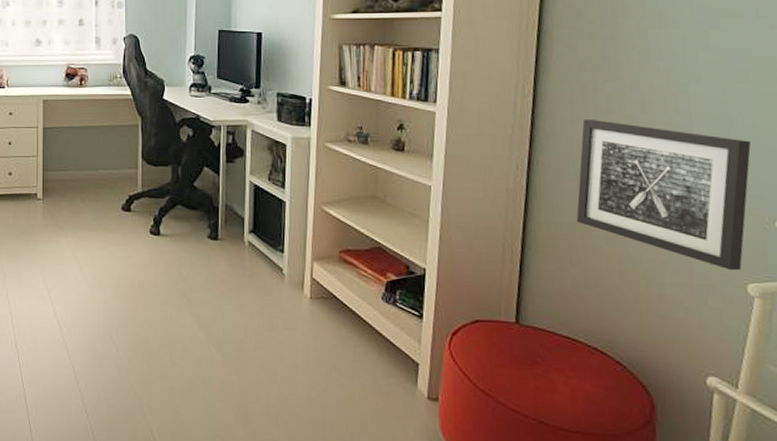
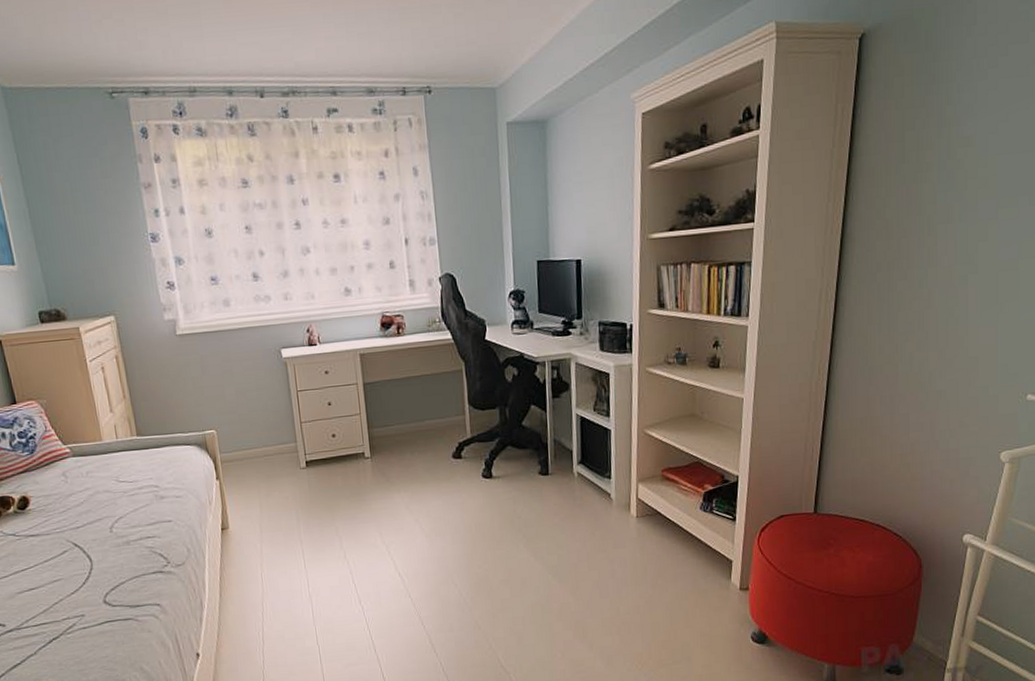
wall art: present [576,120,752,271] -> none [867,318,1015,443]

